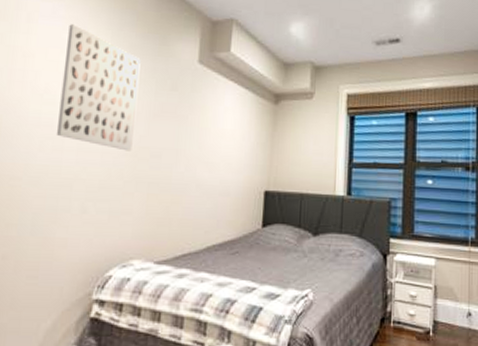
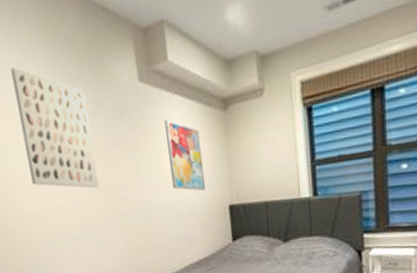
wall art: none [210,101,248,172] -> present [165,120,206,191]

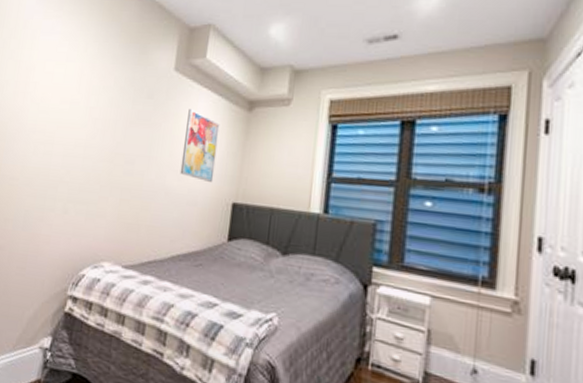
wall art: present [10,67,99,188] -> none [47,39,122,157]

